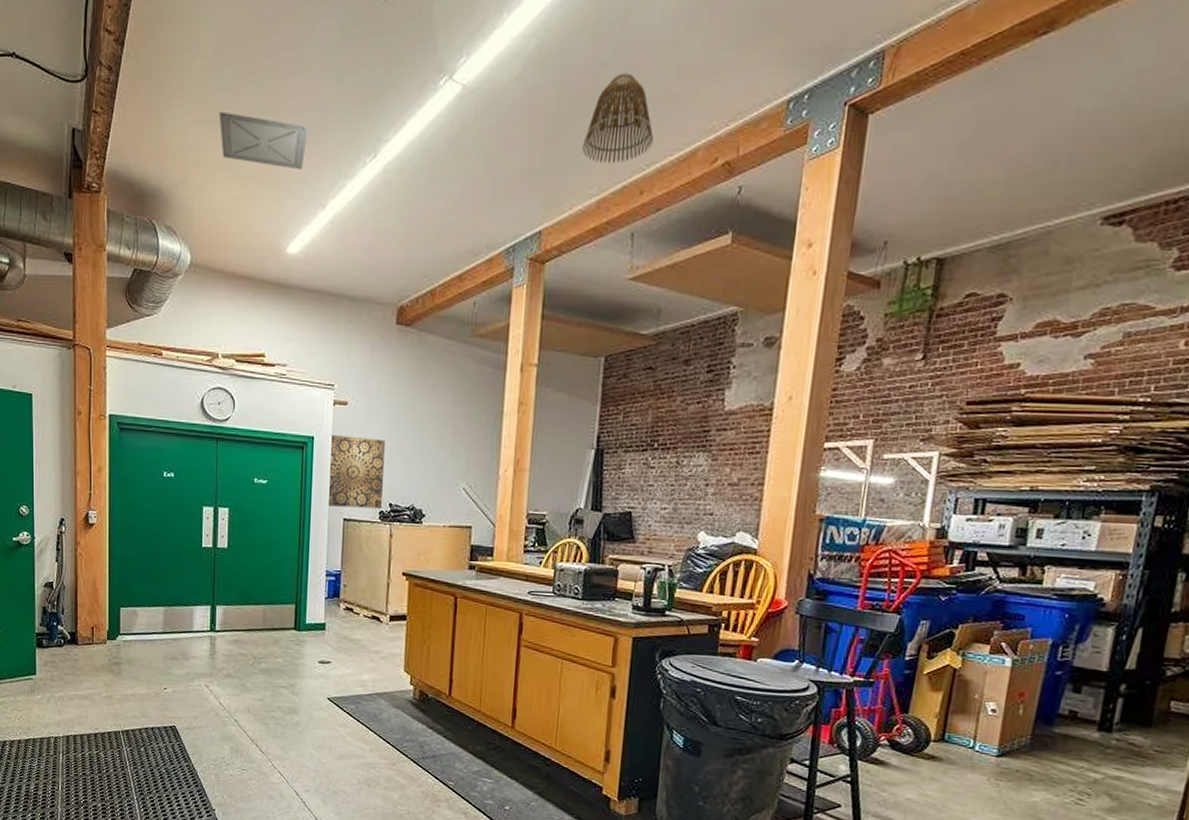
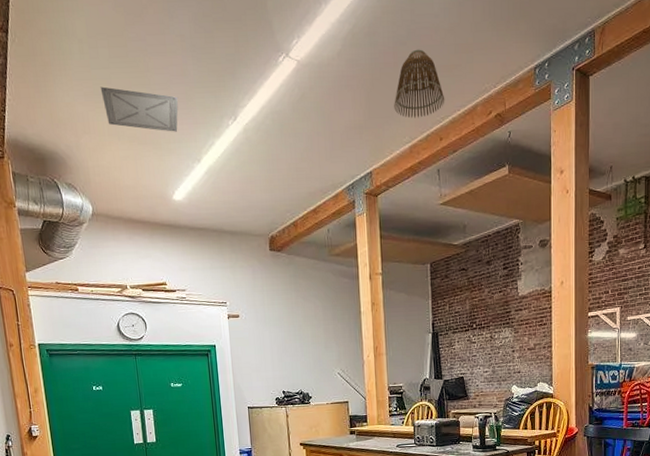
wall art: present [329,434,386,509] -> none [228,341,277,399]

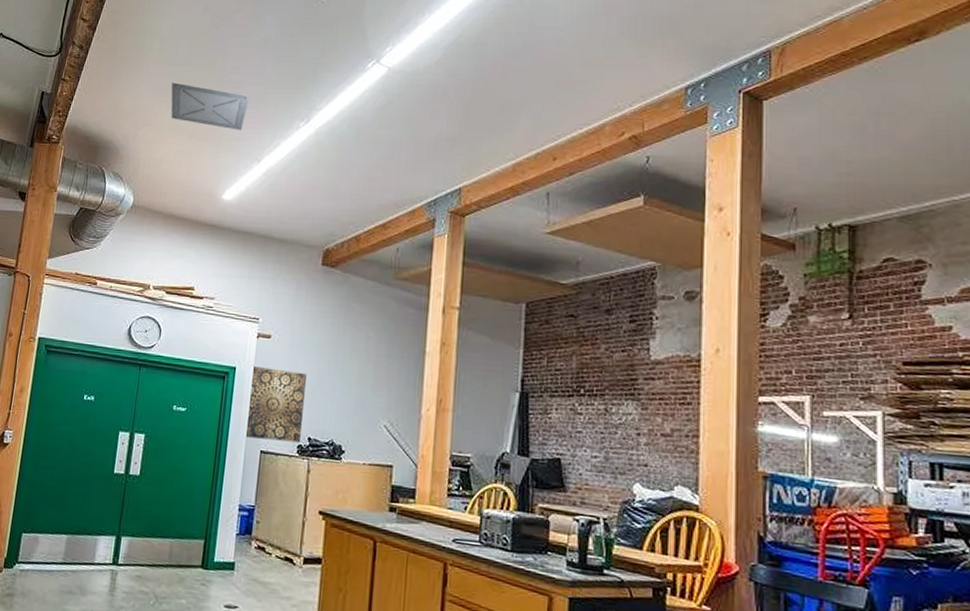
wall art: none [228,341,277,399] -> present [246,365,307,443]
lamp shade: present [394,49,445,118] -> none [497,62,564,134]

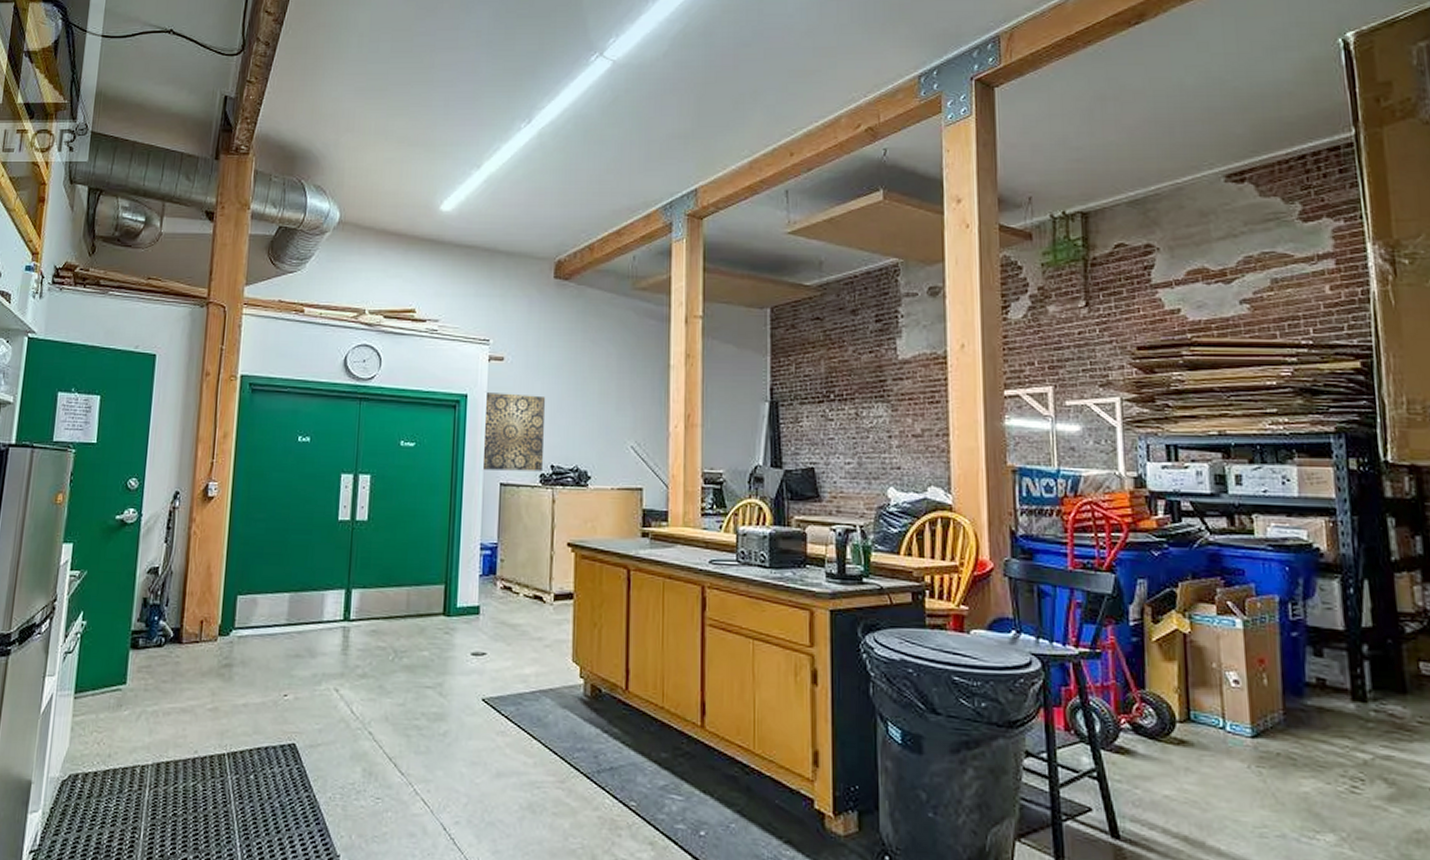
ceiling vent: present [171,82,250,130] -> none [374,82,464,134]

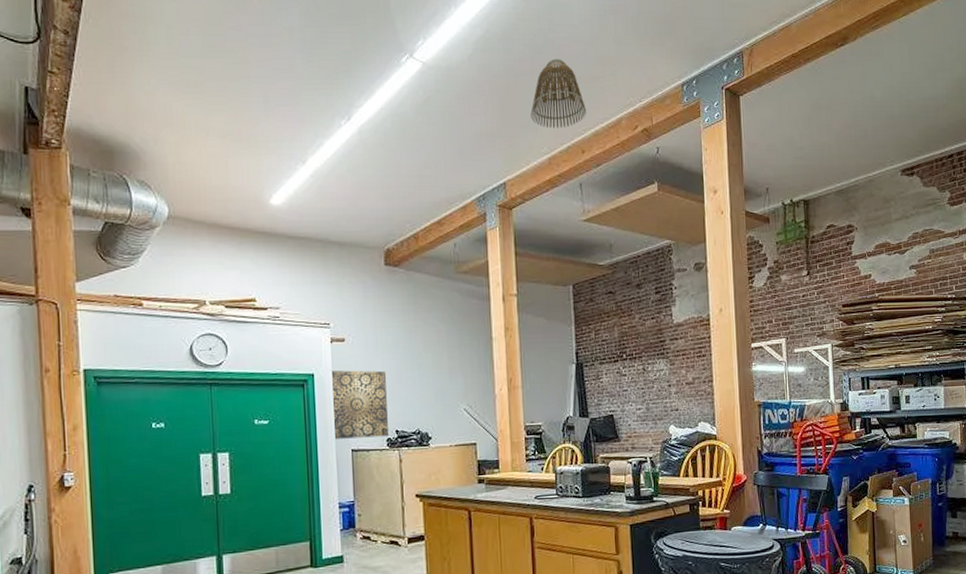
lamp shade: none [731,52,799,129] -> present [530,58,587,129]

